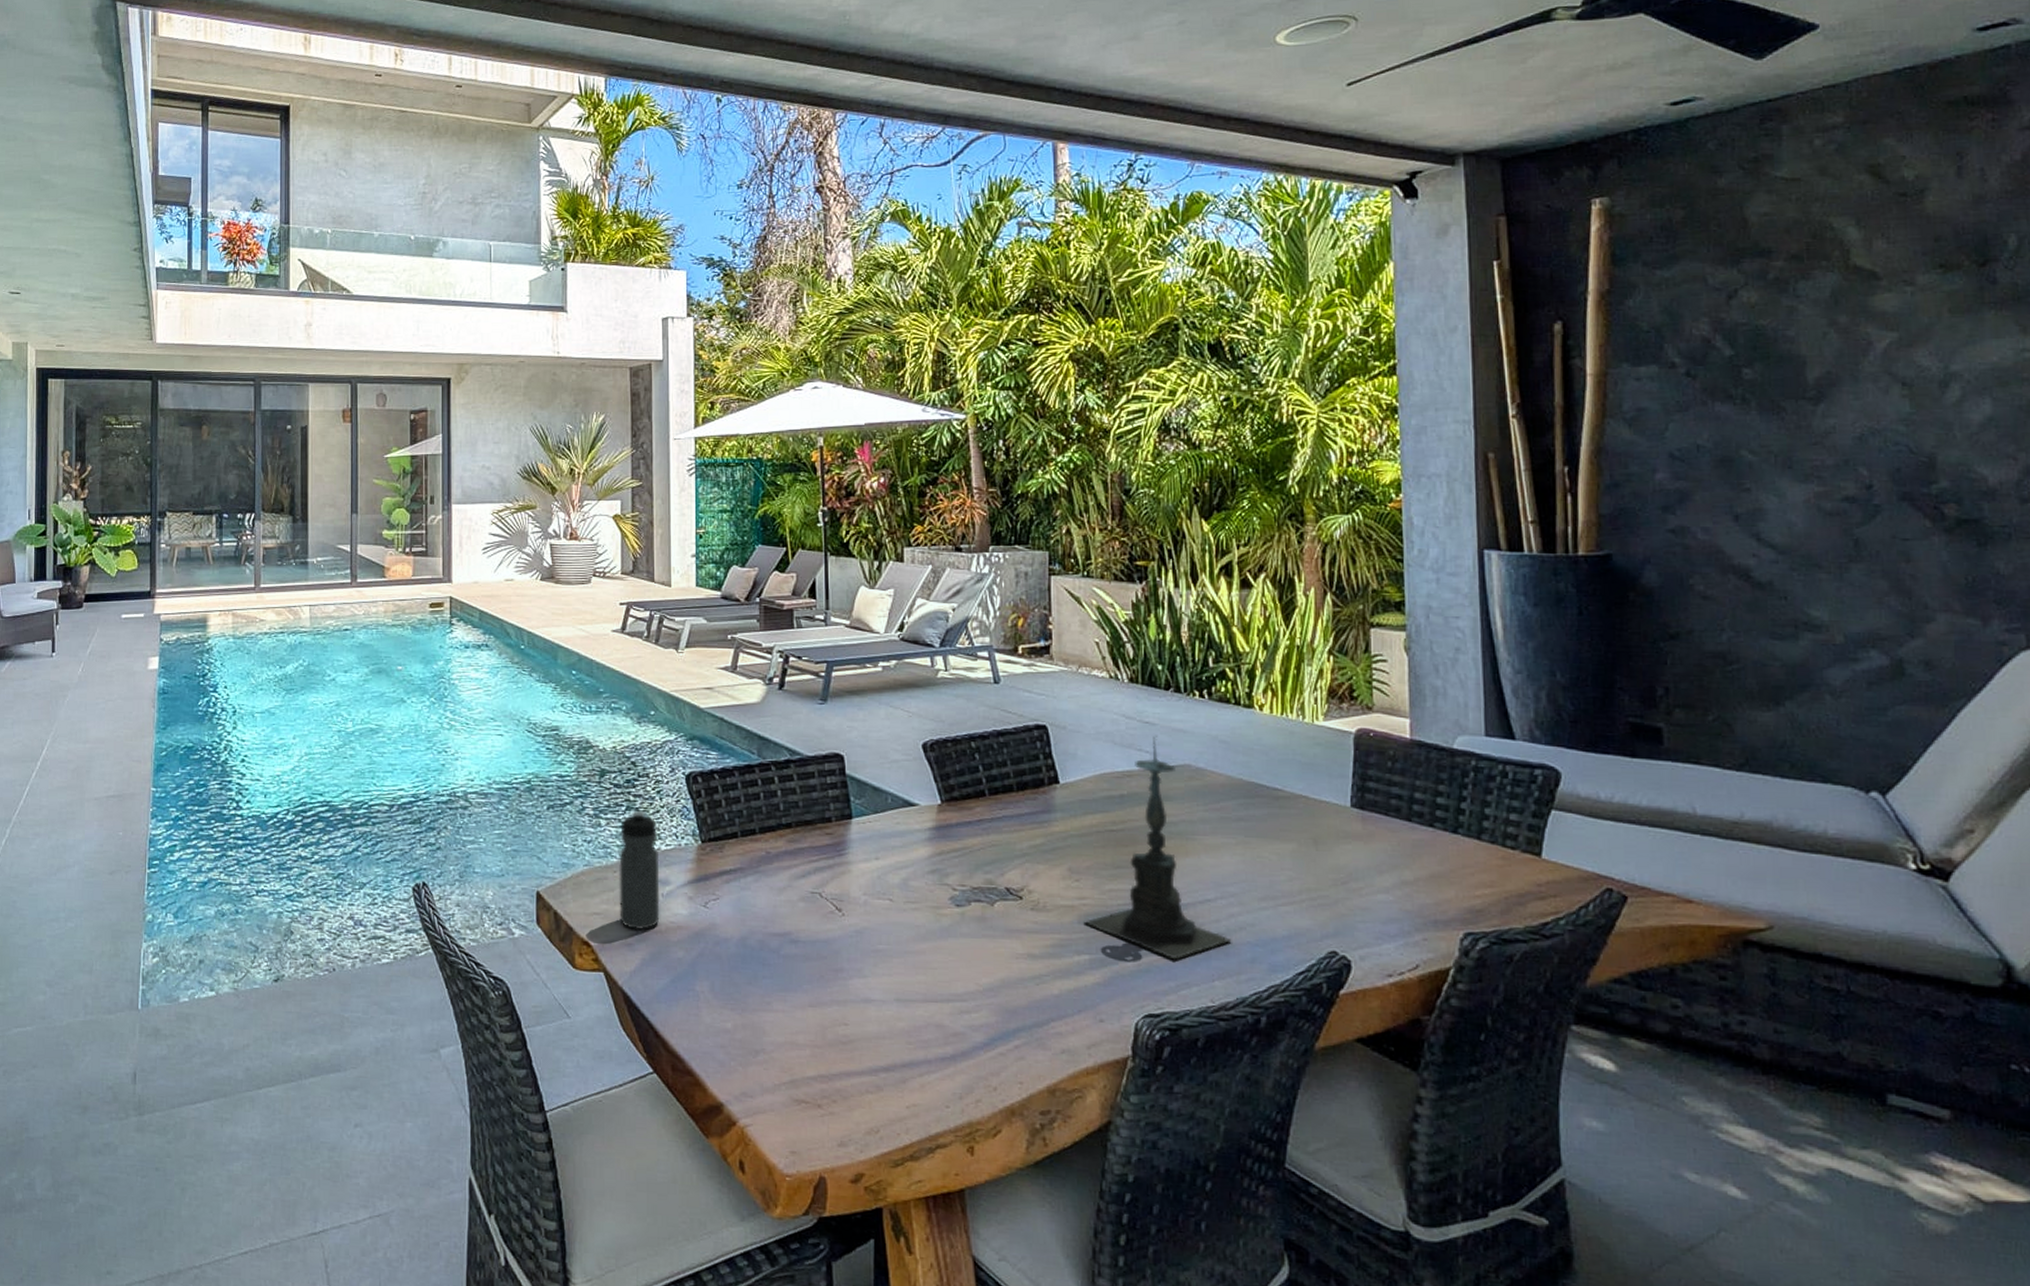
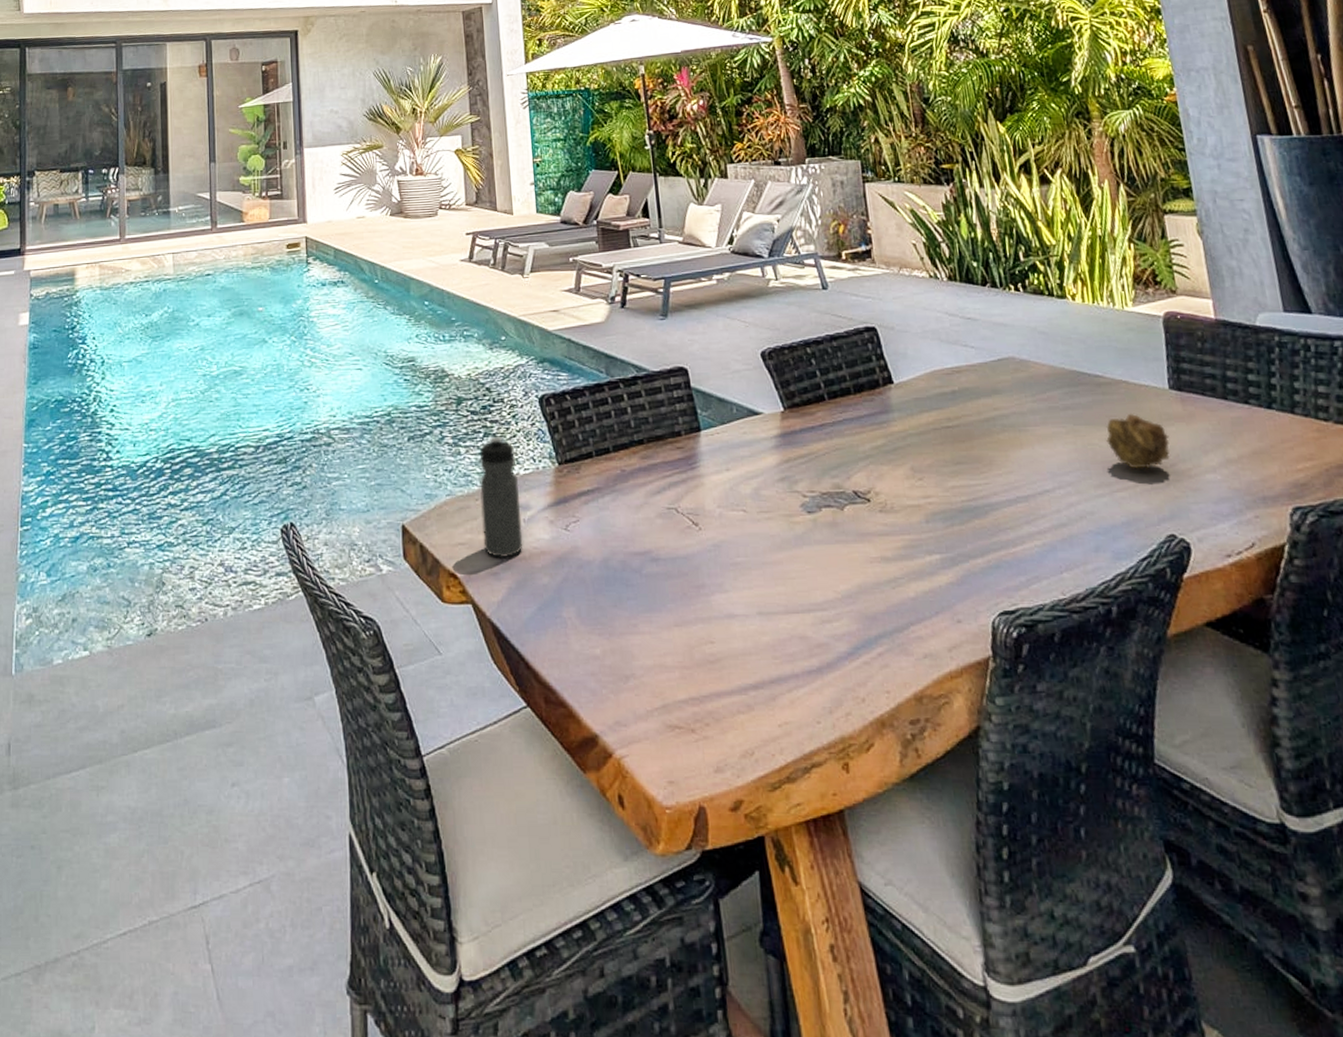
candle holder: present [1083,735,1232,960] -> none [931,330,1075,554]
flower: none [1277,830,1344,887] -> present [1106,414,1170,470]

